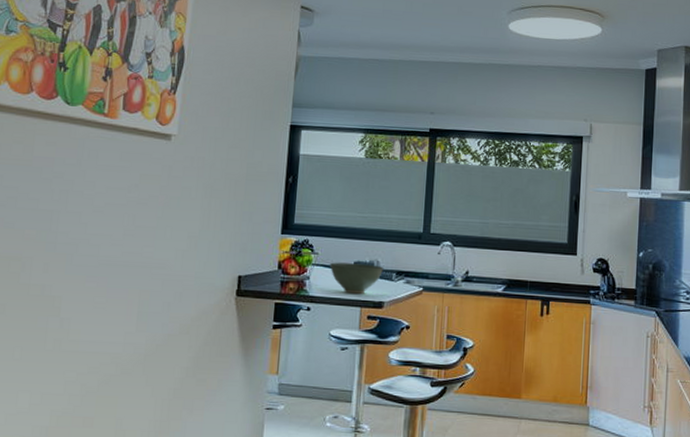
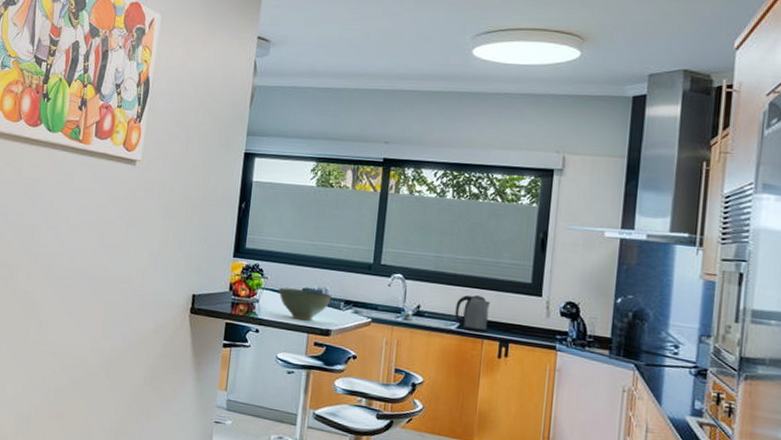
kettle: none [501,258,532,293] -> present [455,295,490,333]

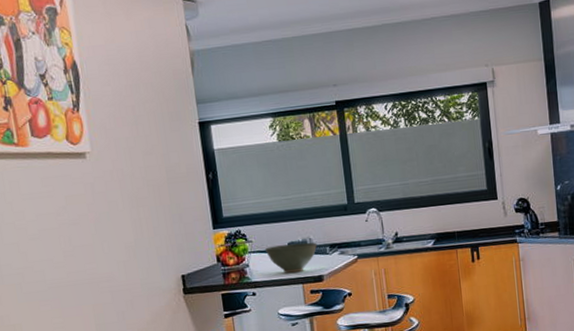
kettle: present [455,295,490,333] -> none [428,211,459,245]

